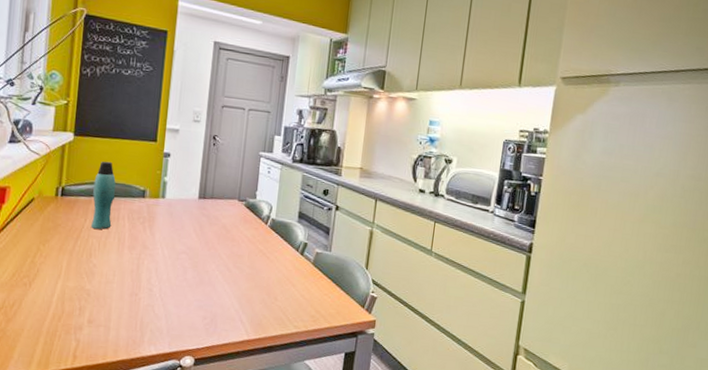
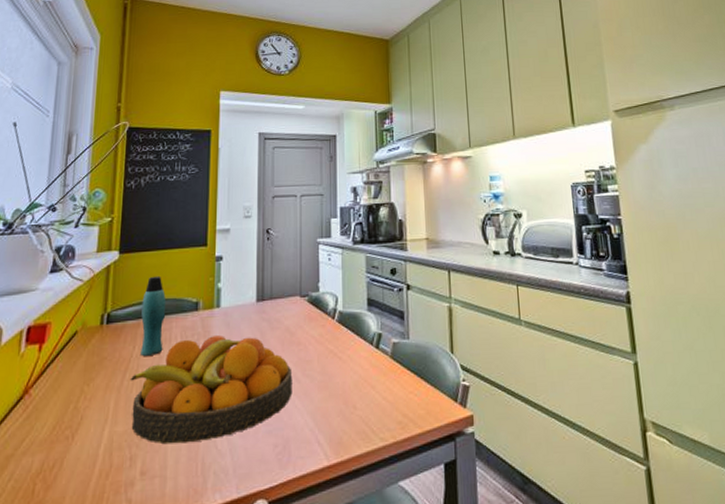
fruit bowl: none [81,221,225,305] -> present [130,335,292,445]

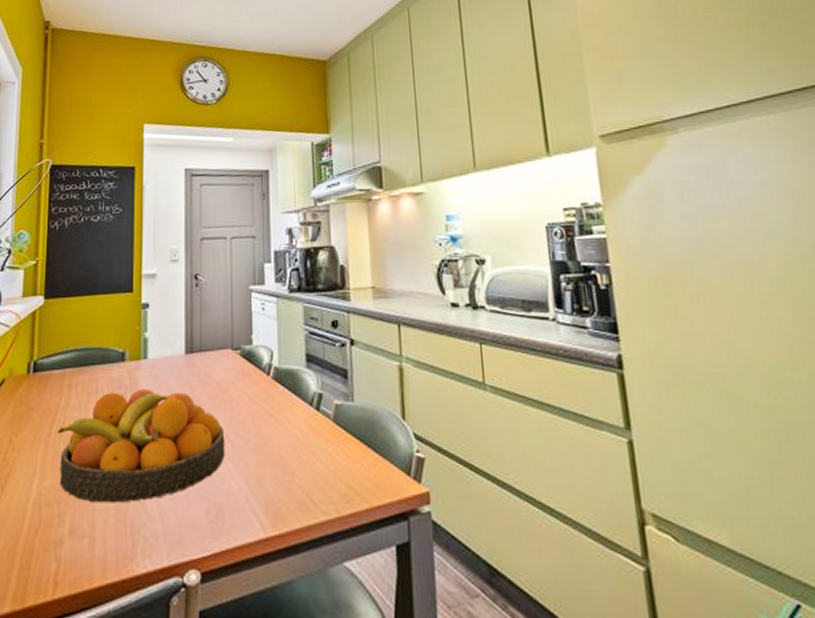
bottle: present [141,276,166,356] -> none [67,323,92,408]

